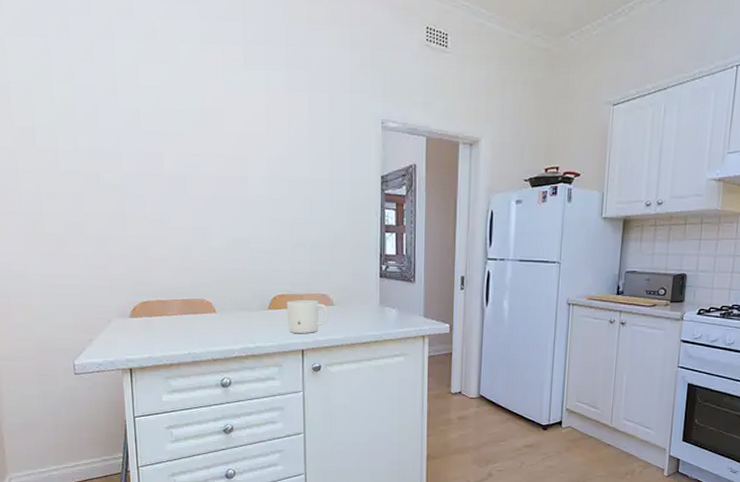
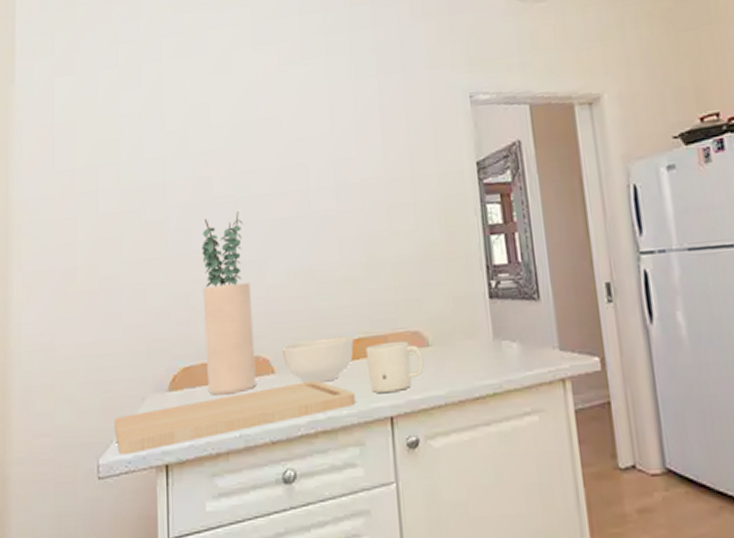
cutting board: none [85,321,277,360] -> present [114,380,356,456]
vase: none [155,186,201,324] -> present [201,211,256,396]
bowl: none [221,291,278,322] -> present [281,336,354,383]

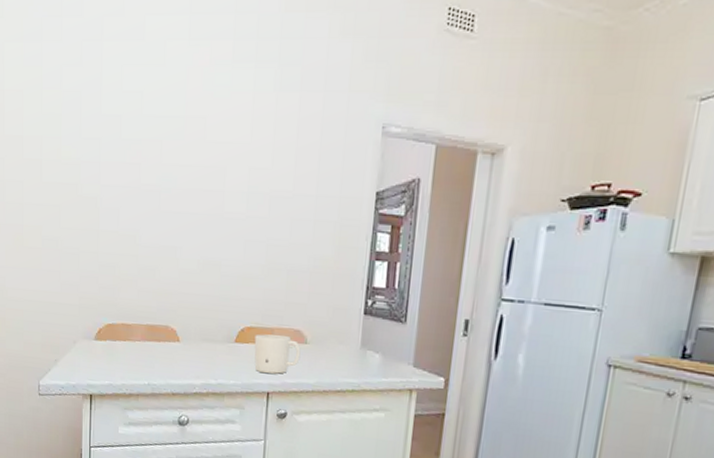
cutting board: present [114,380,356,456] -> none [51,352,242,382]
vase: present [201,211,256,396] -> none [125,200,167,352]
bowl: present [281,336,354,383] -> none [187,320,246,356]

